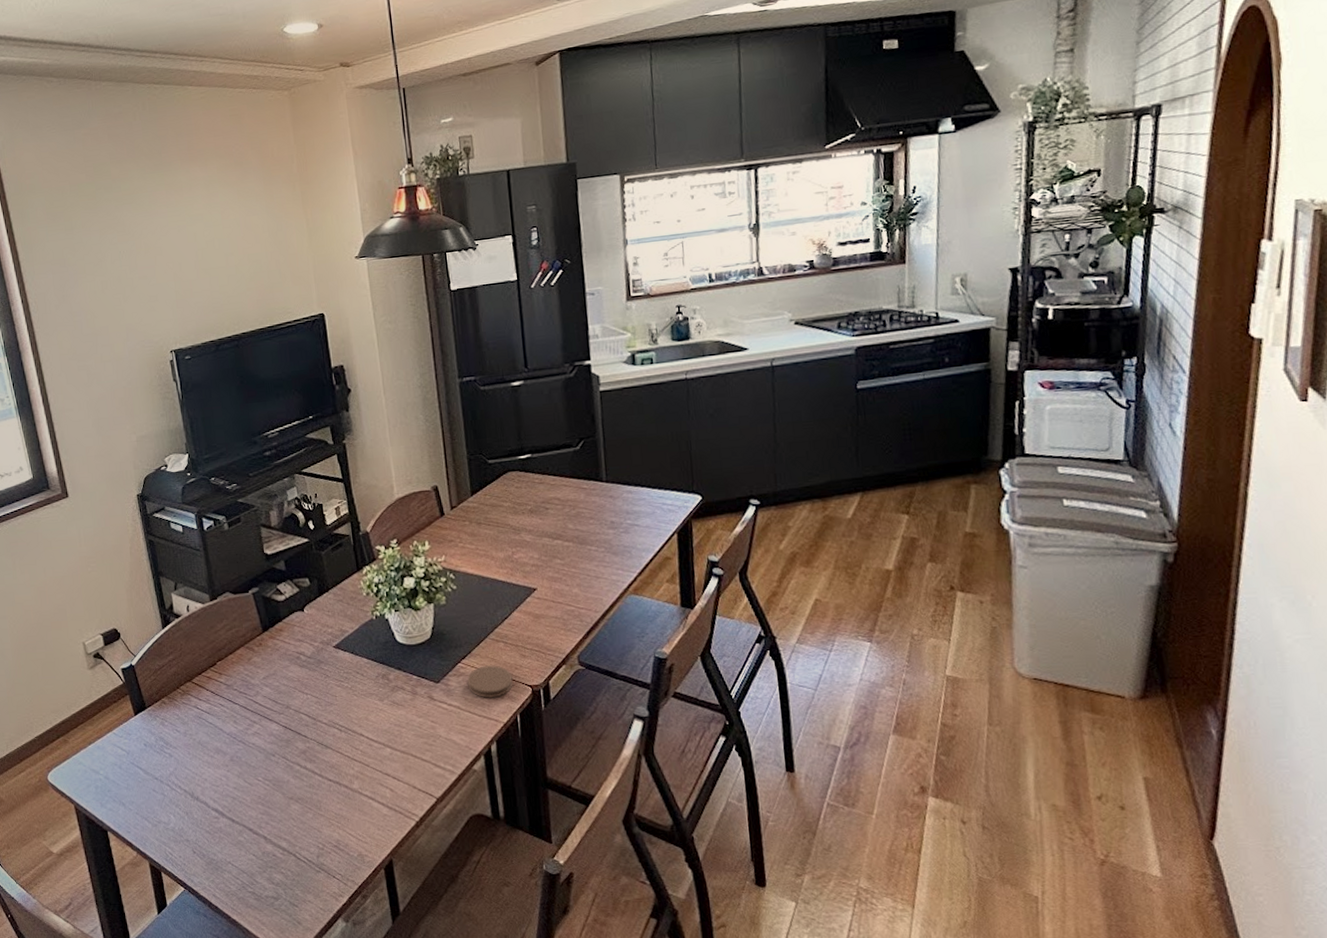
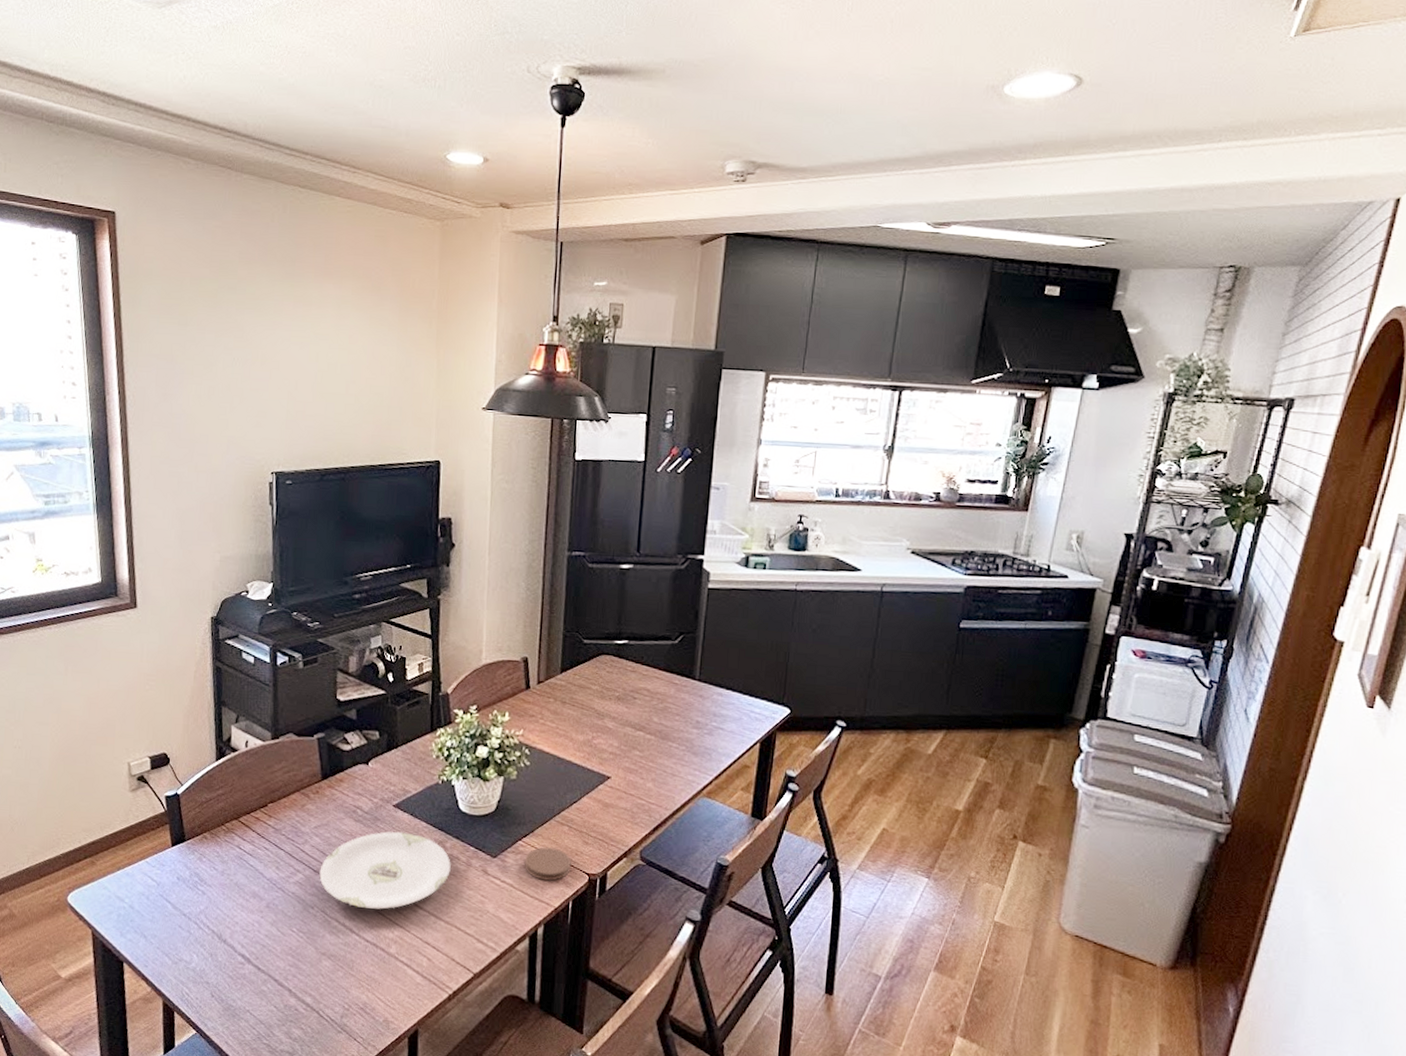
plate: none [274,670,398,750] -> present [319,831,451,910]

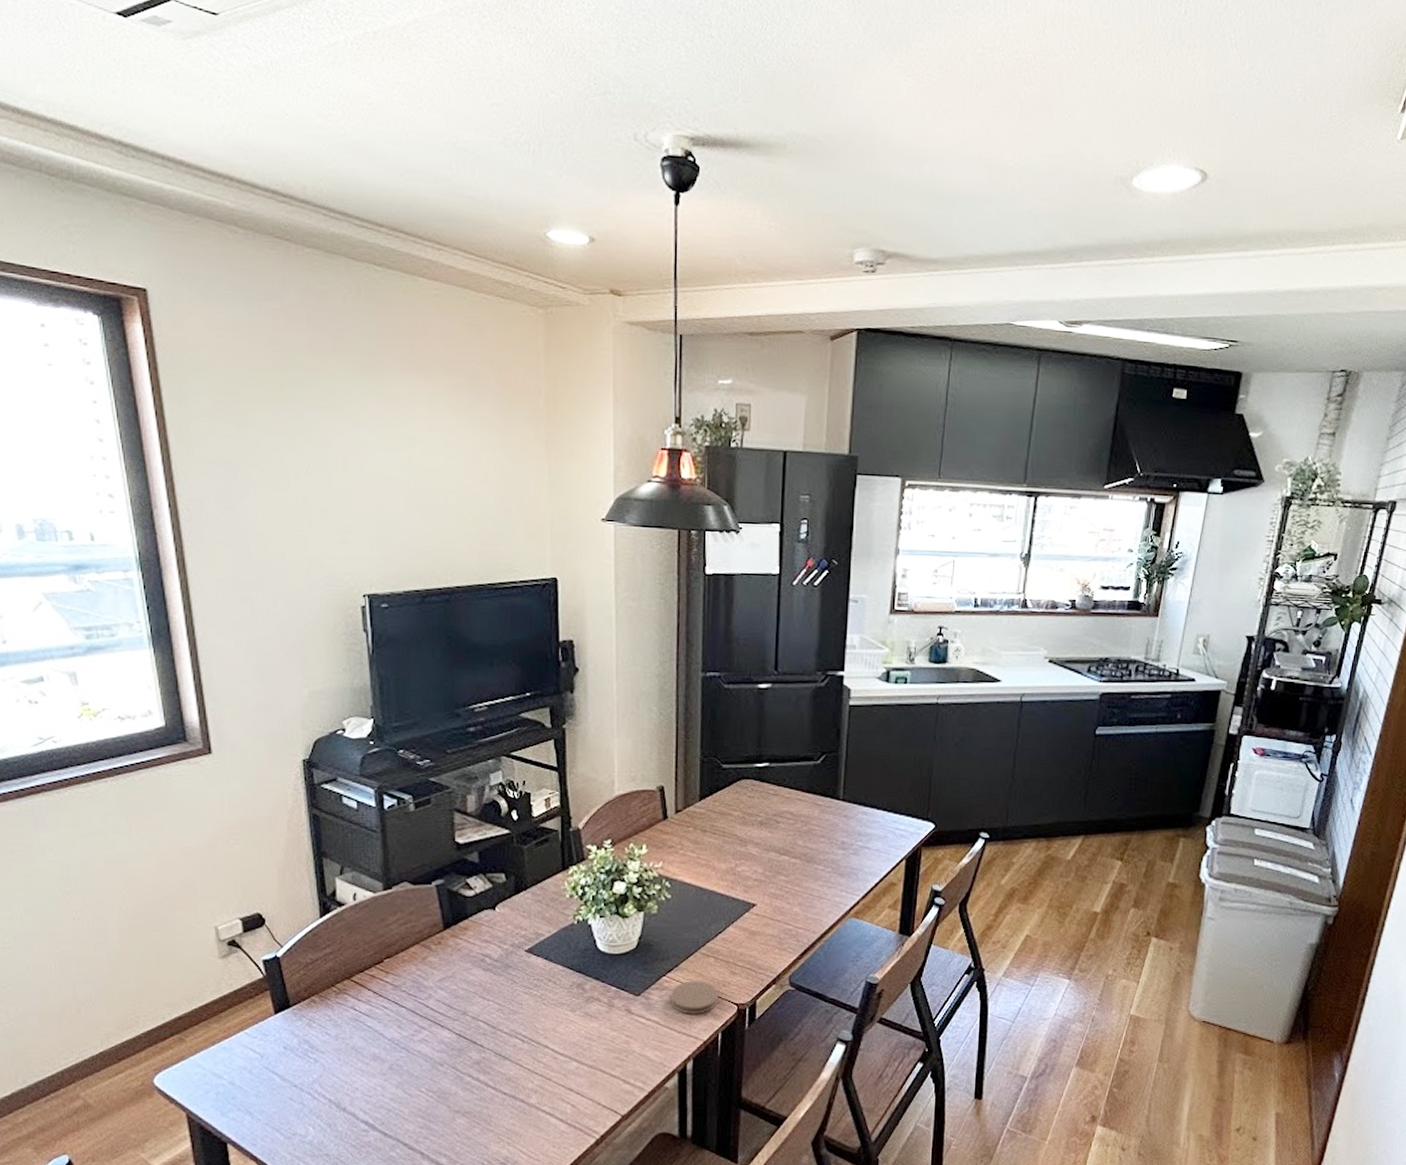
plate: present [319,831,451,910] -> none [447,977,592,1061]

